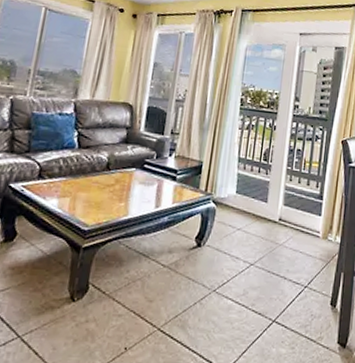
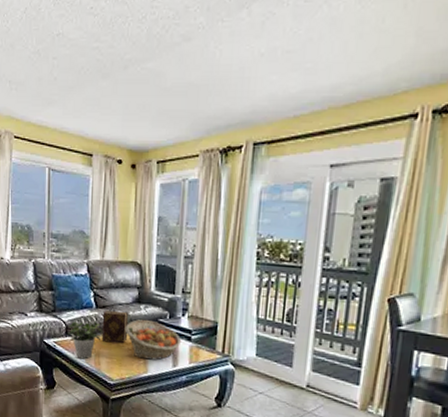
potted plant: none [40,162,85,204] -> present [67,321,104,359]
diary: none [80,150,114,186] -> present [101,310,129,344]
fruit basket: none [107,160,167,202] -> present [124,319,182,361]

